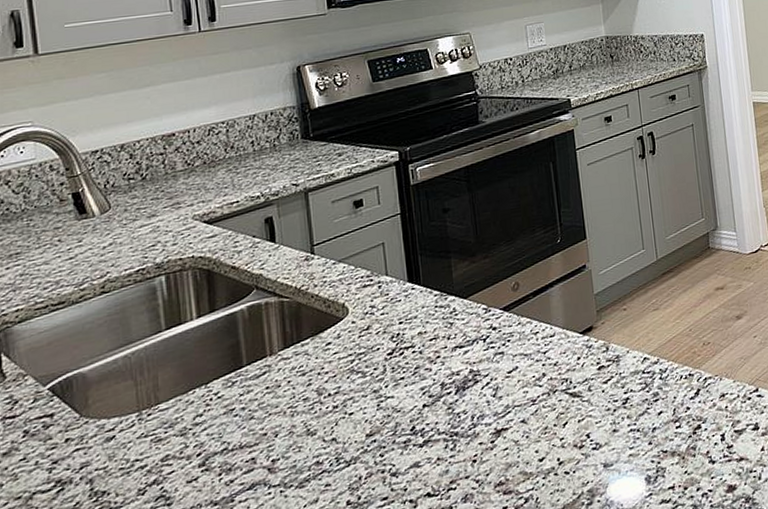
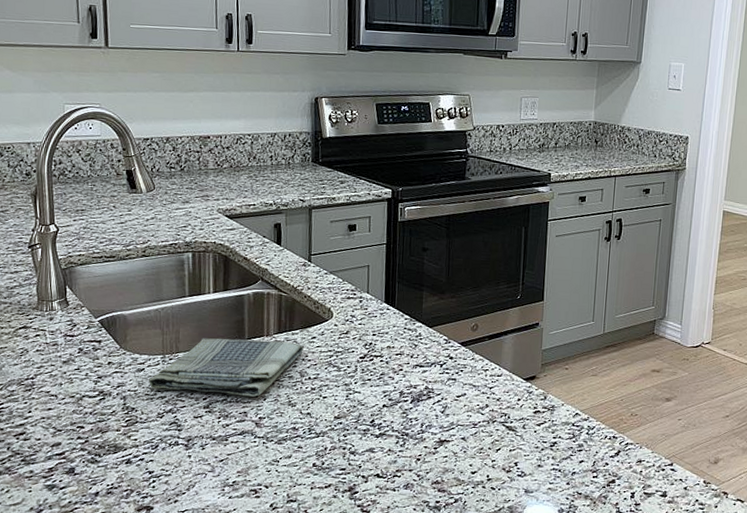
dish towel: none [121,355,318,459] -> present [148,338,304,397]

